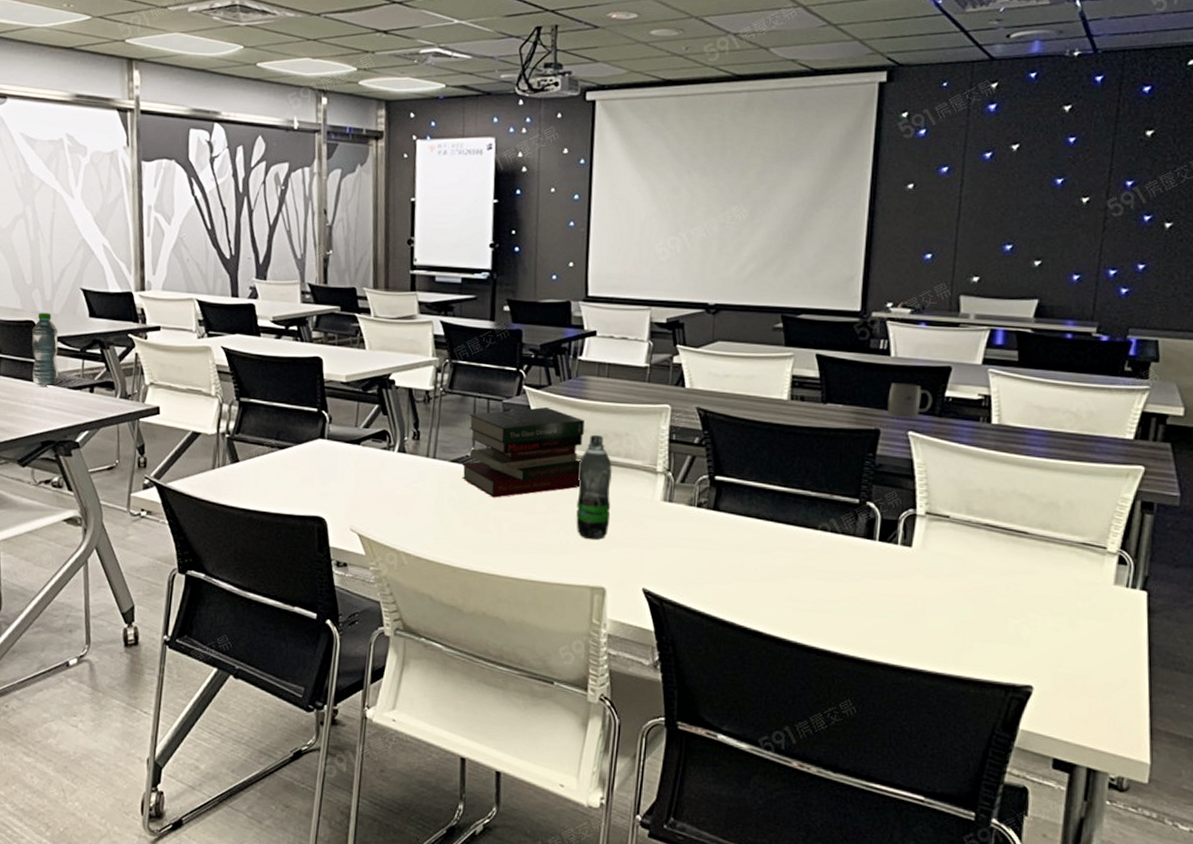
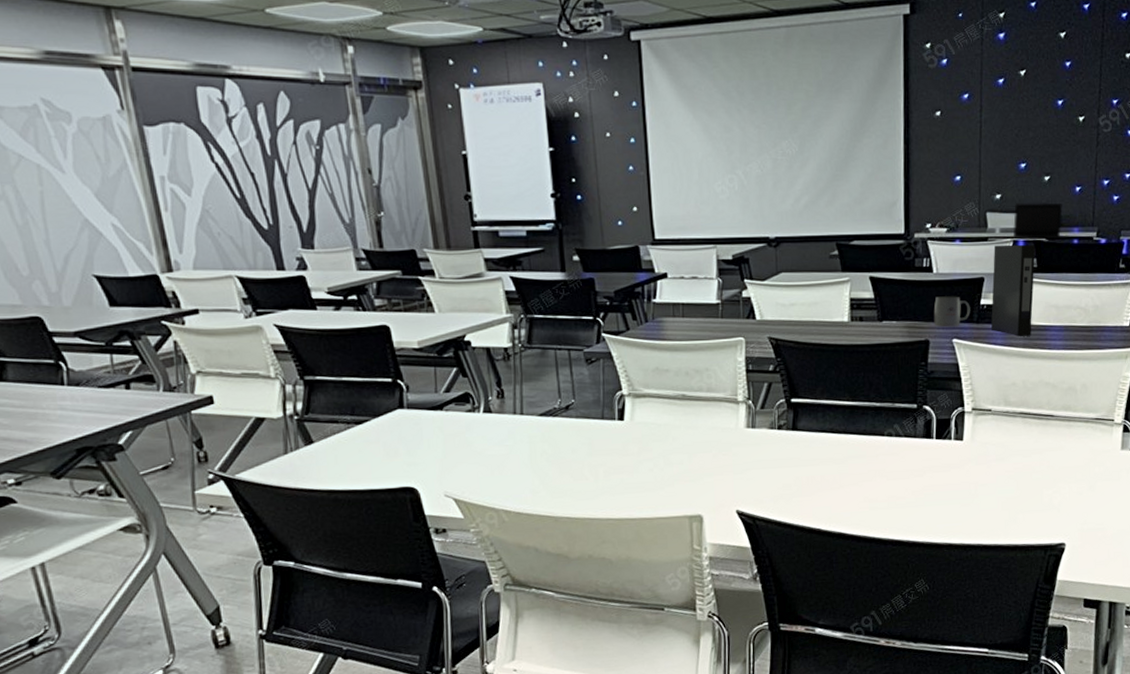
water bottle: present [31,312,59,387] -> none [39,306,85,389]
books: present [462,406,585,498] -> none [551,351,669,445]
bottle: present [576,434,612,540] -> none [665,373,700,473]
binder: none [955,332,1018,438] -> present [990,244,1036,336]
laptop: none [990,288,1069,333] -> present [1012,202,1076,242]

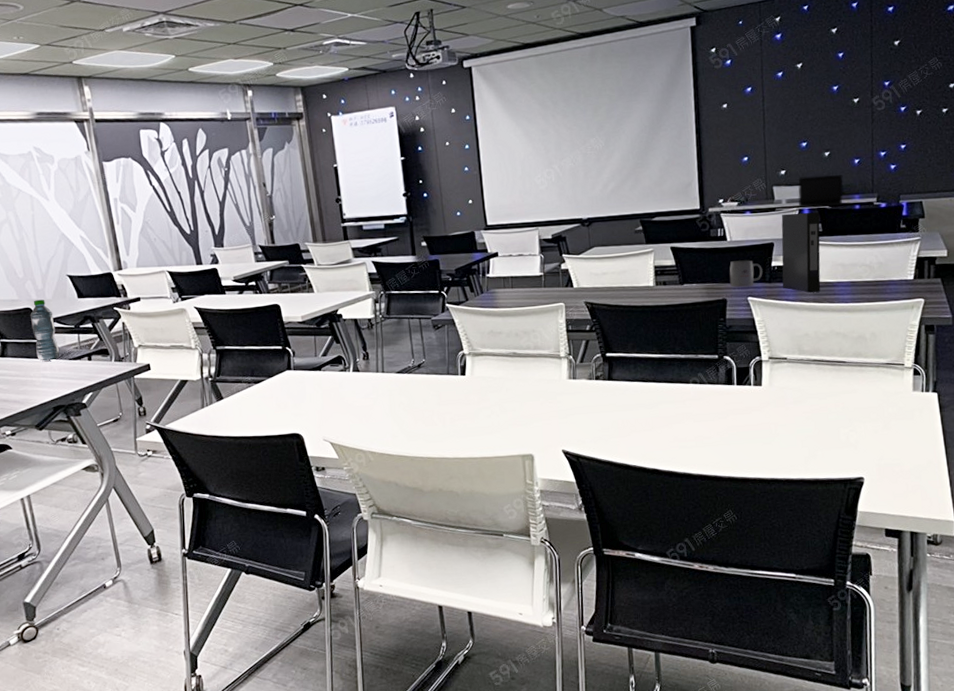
water bottle: none [39,306,85,389] -> present [30,299,60,361]

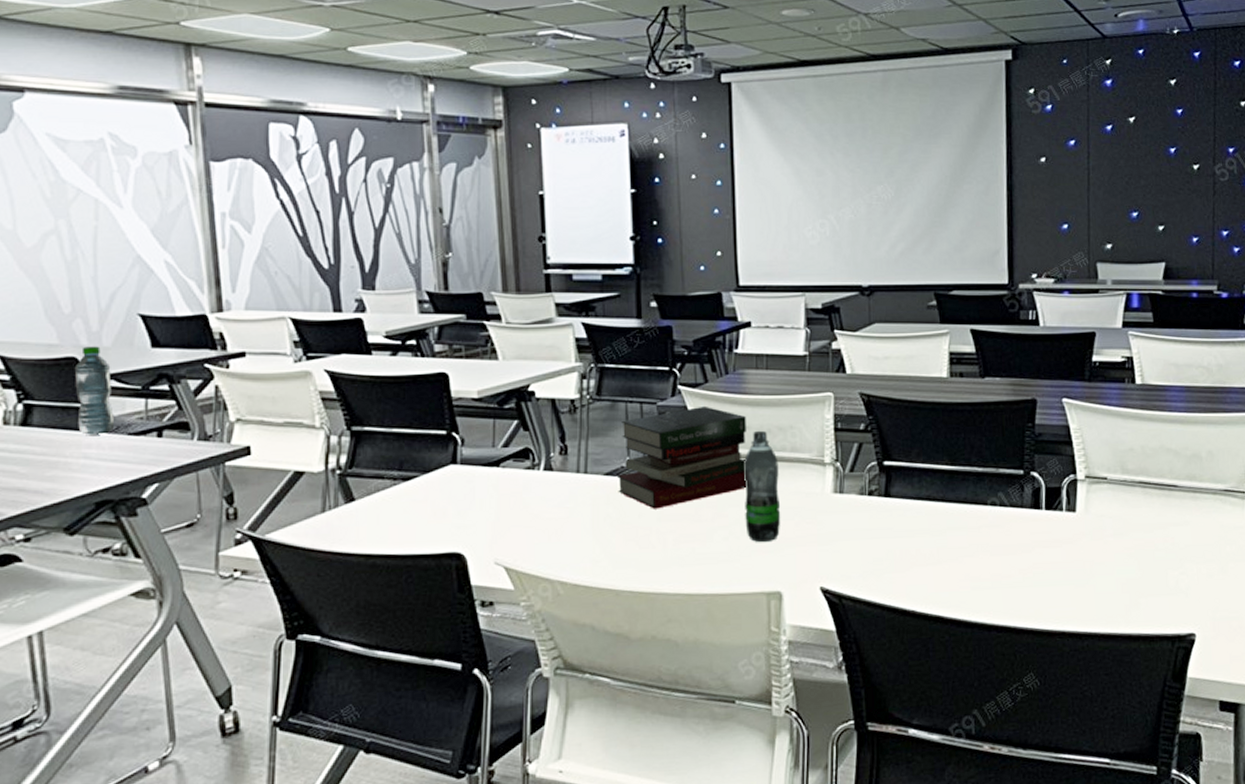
books: none [406,318,503,397] -> present [618,405,747,509]
bottle: none [499,334,530,418] -> present [744,430,781,543]
mug: present [729,260,763,288] -> none [1041,351,1082,386]
binder: present [781,212,821,293] -> none [1104,297,1151,397]
laptop: present [797,174,857,209] -> none [1125,253,1194,294]

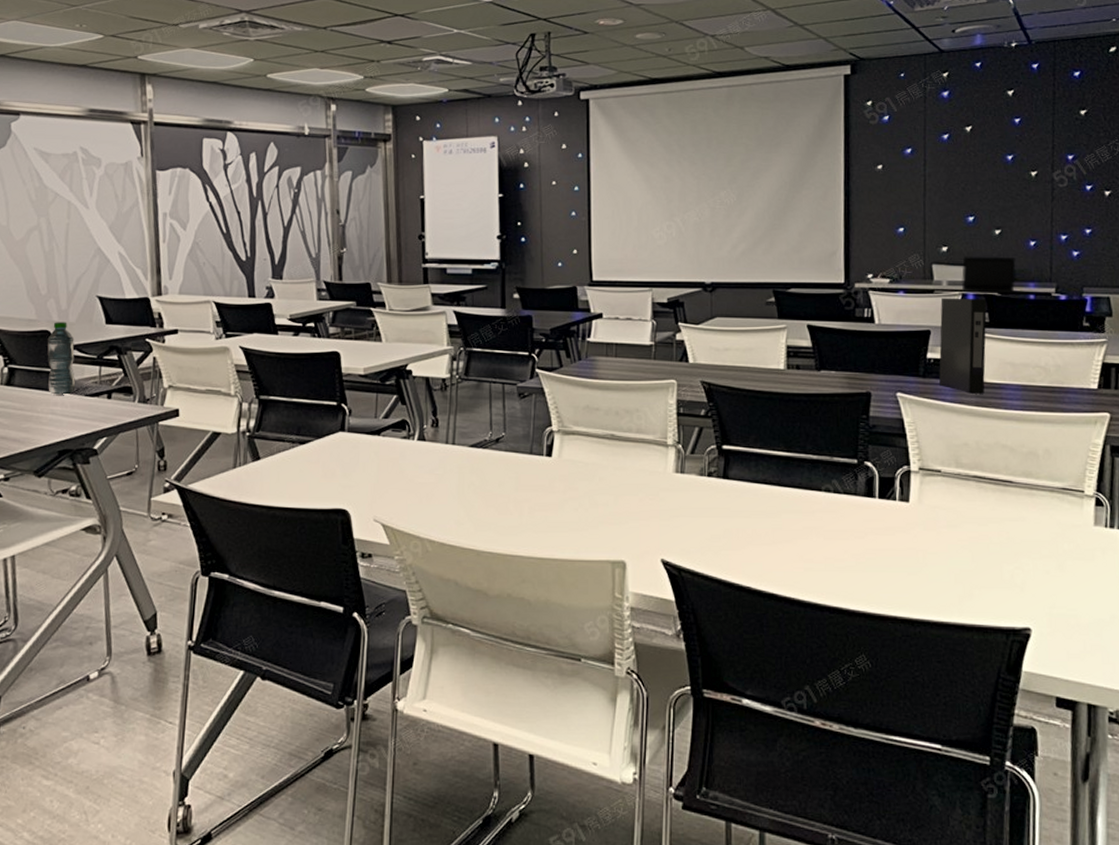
books: present [618,405,747,509] -> none [481,388,596,479]
bottle: present [744,430,781,543] -> none [594,412,626,515]
binder: none [1104,297,1151,397] -> present [938,298,987,394]
laptop: none [1125,253,1194,294] -> present [961,256,1032,295]

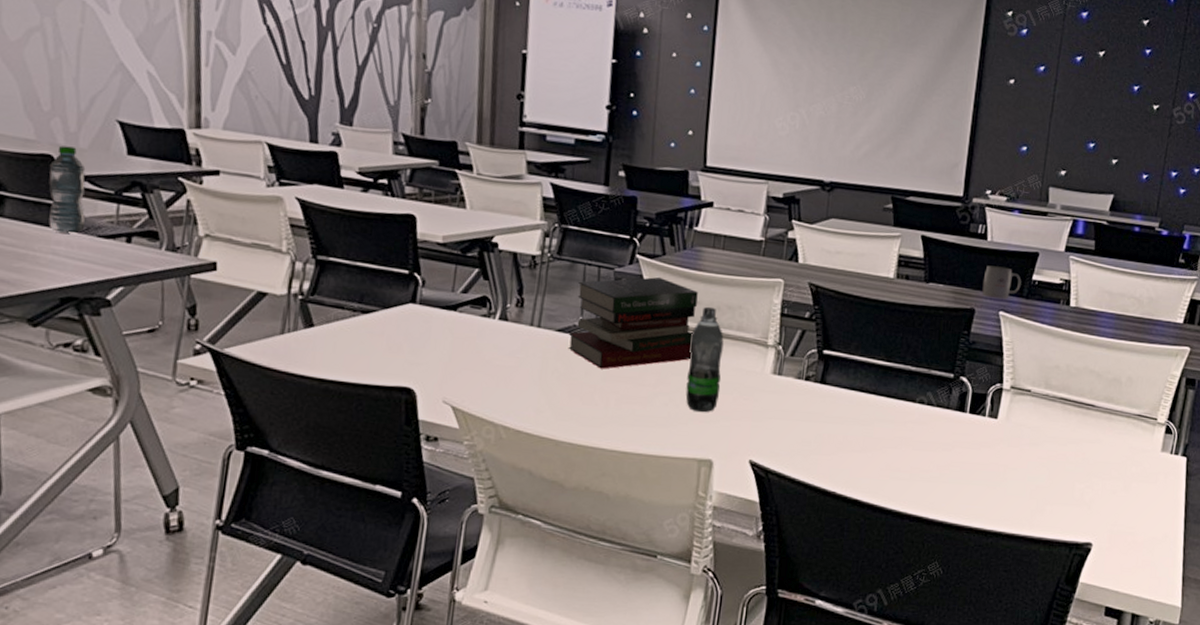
books: none [481,388,596,479] -> present [568,276,698,369]
bottle: none [594,412,626,515] -> present [685,306,724,413]
mug: none [875,348,916,381] -> present [982,265,1022,300]
binder: present [938,298,987,394] -> none [1039,221,1095,319]
laptop: present [961,256,1032,295] -> none [1073,182,1137,227]

